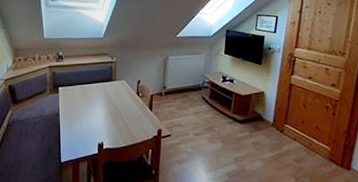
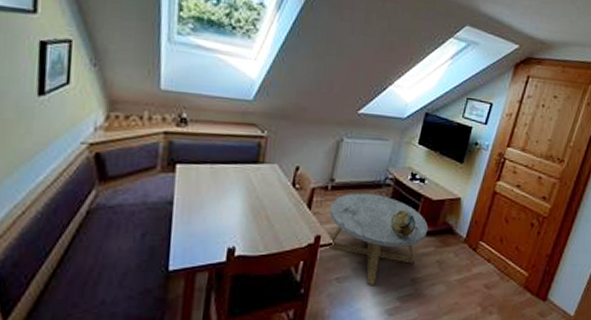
coffee table: none [165,95,242,165] -> present [326,193,429,285]
decorative sphere: none [211,104,231,126] -> present [390,209,416,237]

